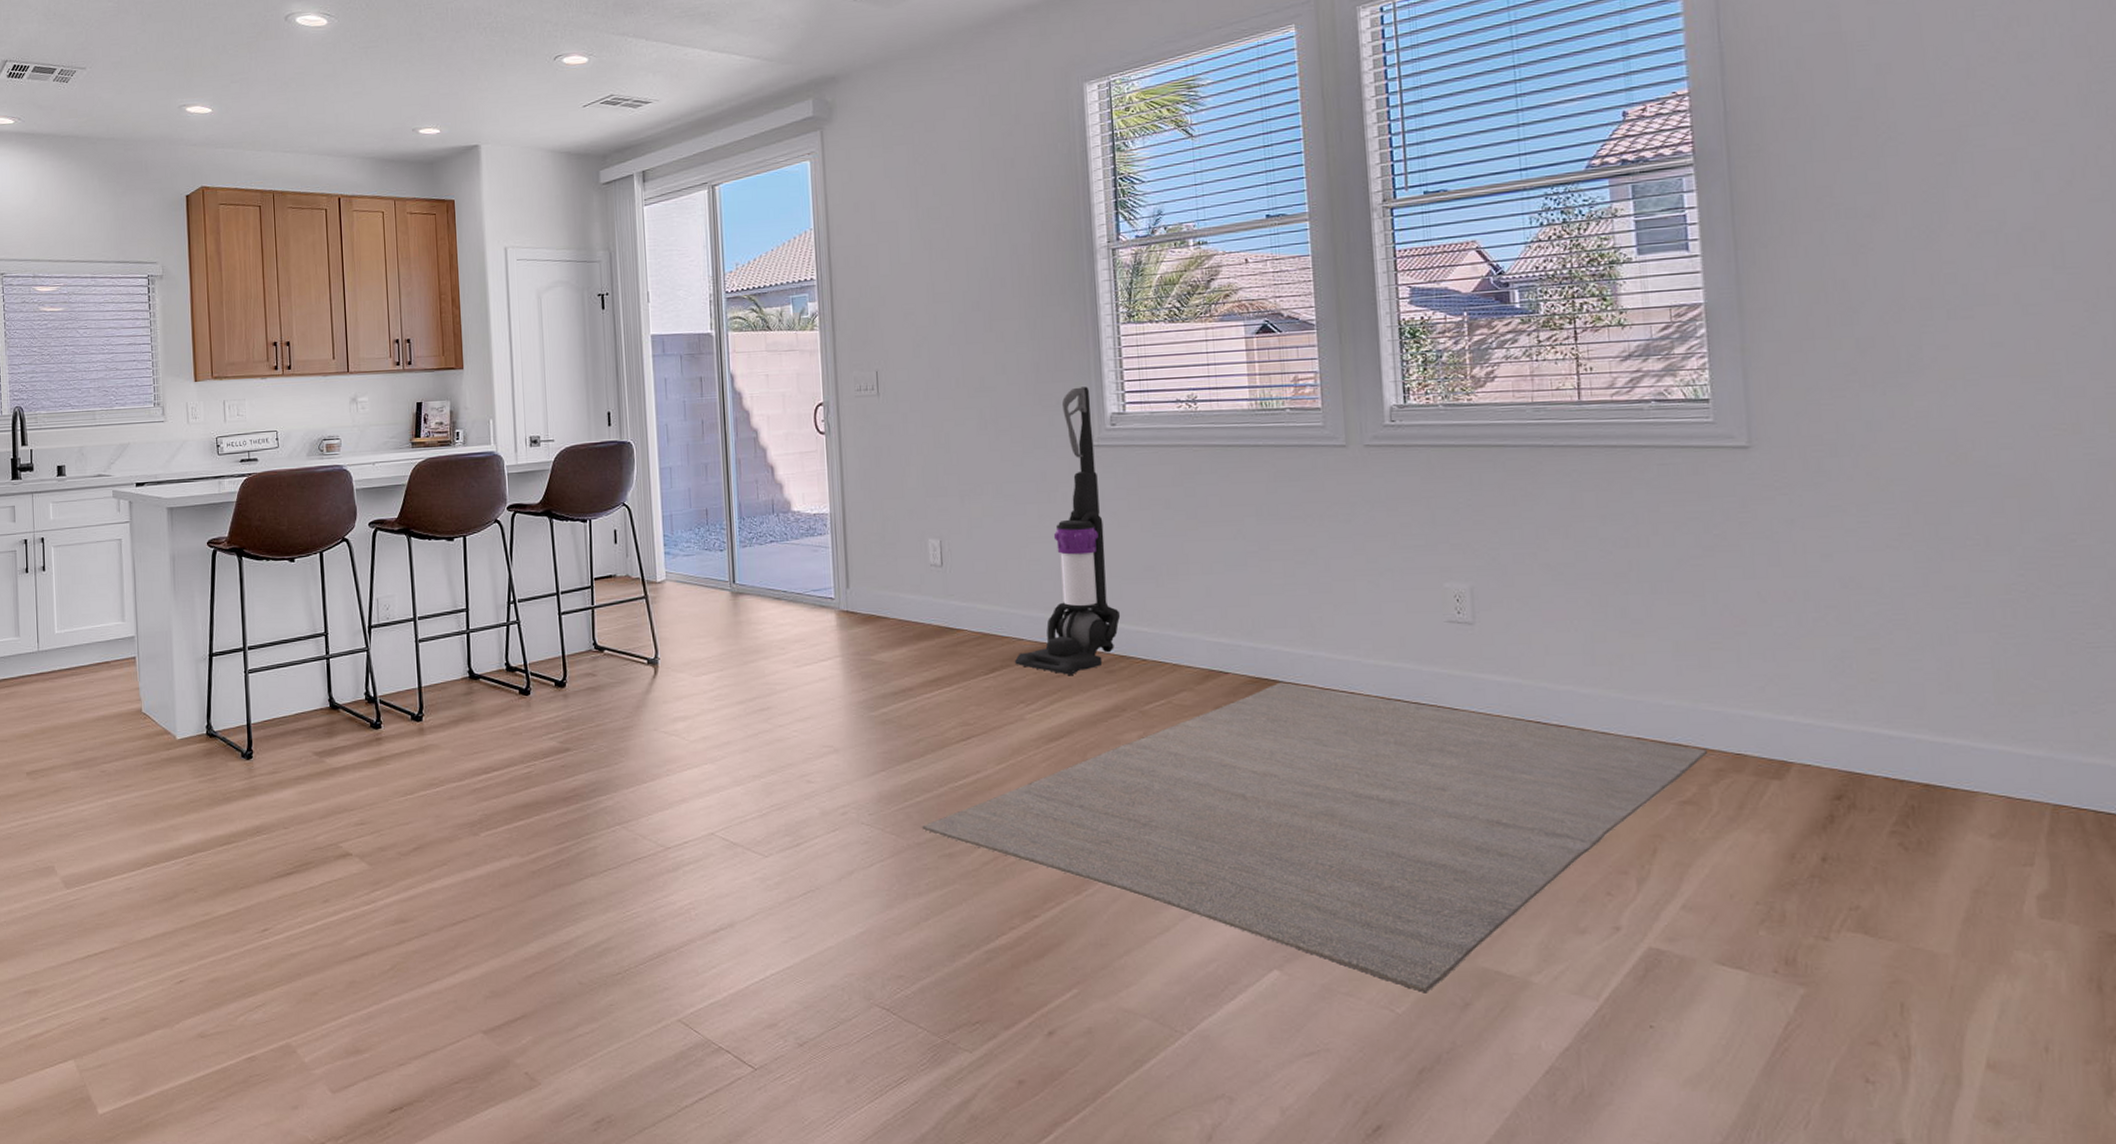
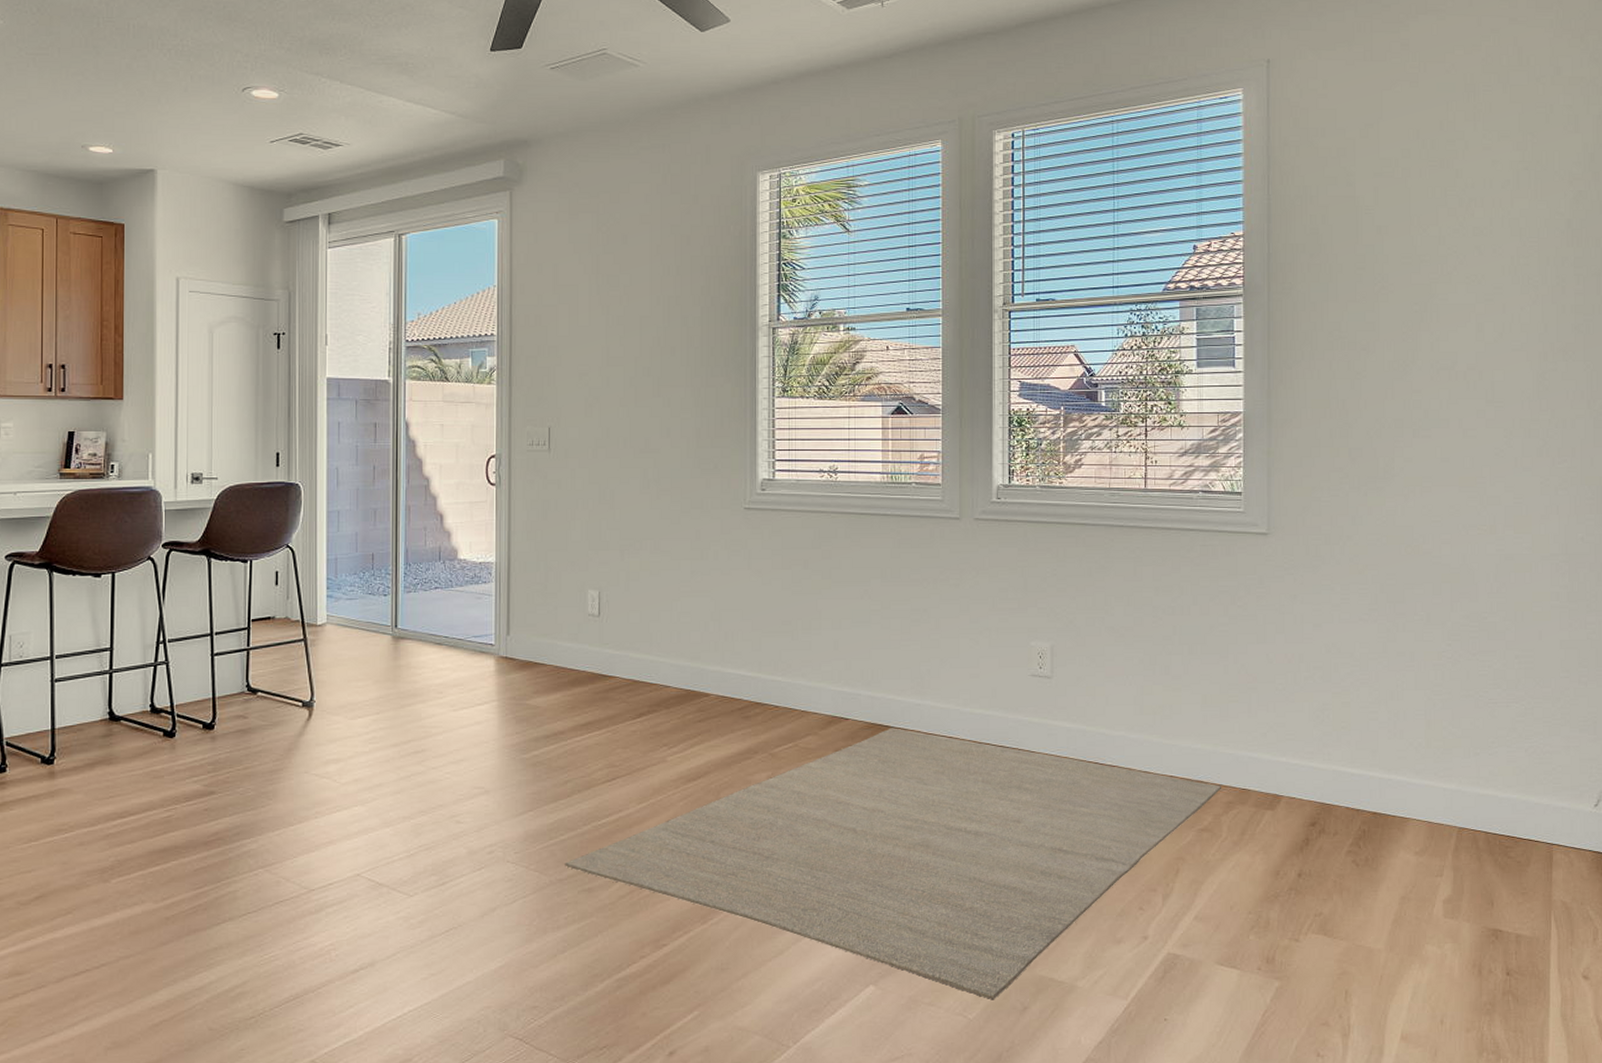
vacuum cleaner: present [1014,386,1121,675] -> none [660,453,759,720]

